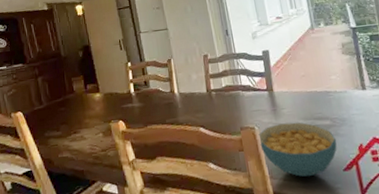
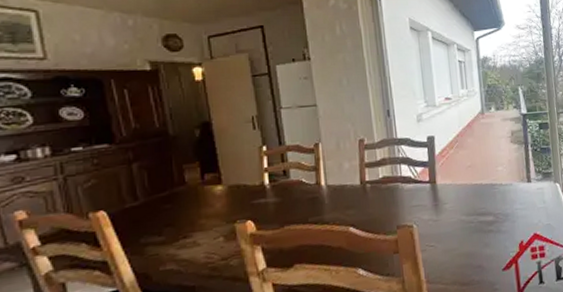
cereal bowl: present [258,122,337,177] -> none [417,218,499,280]

